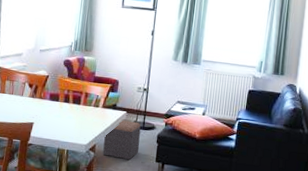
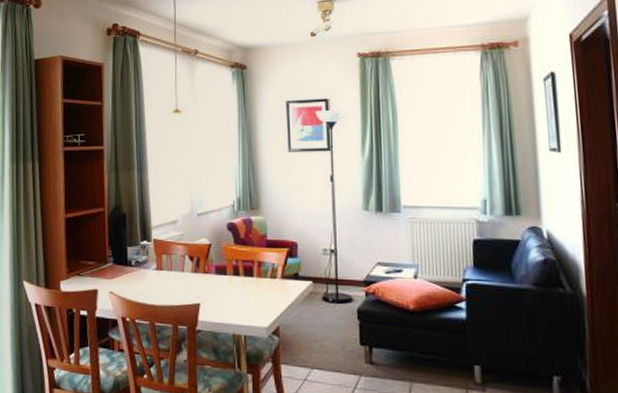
footstool: present [103,120,141,160] -> none [288,293,336,344]

